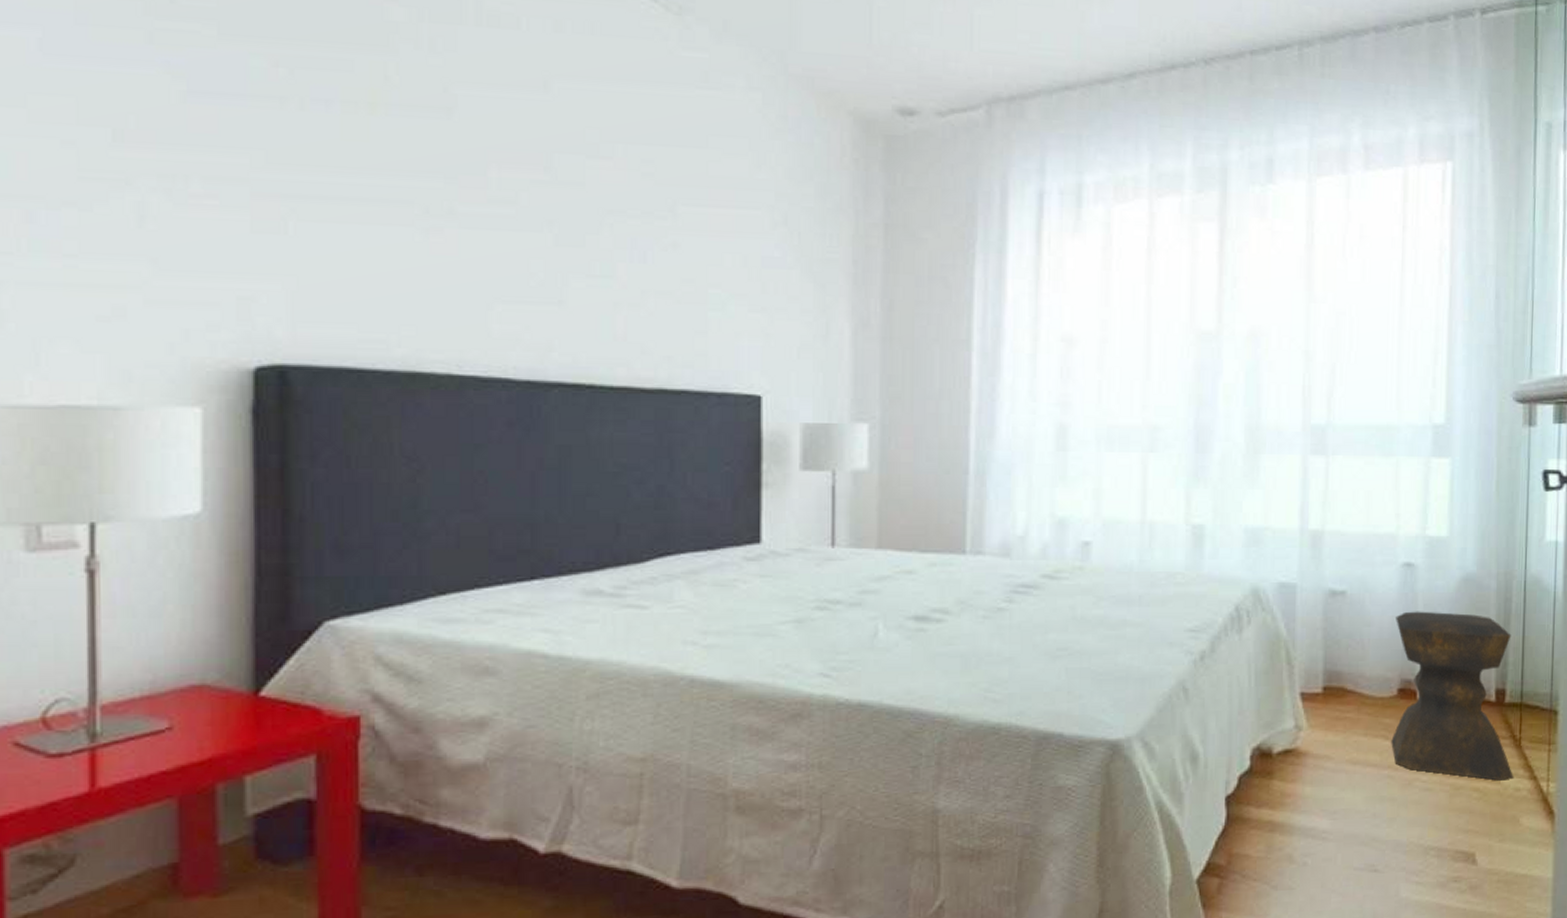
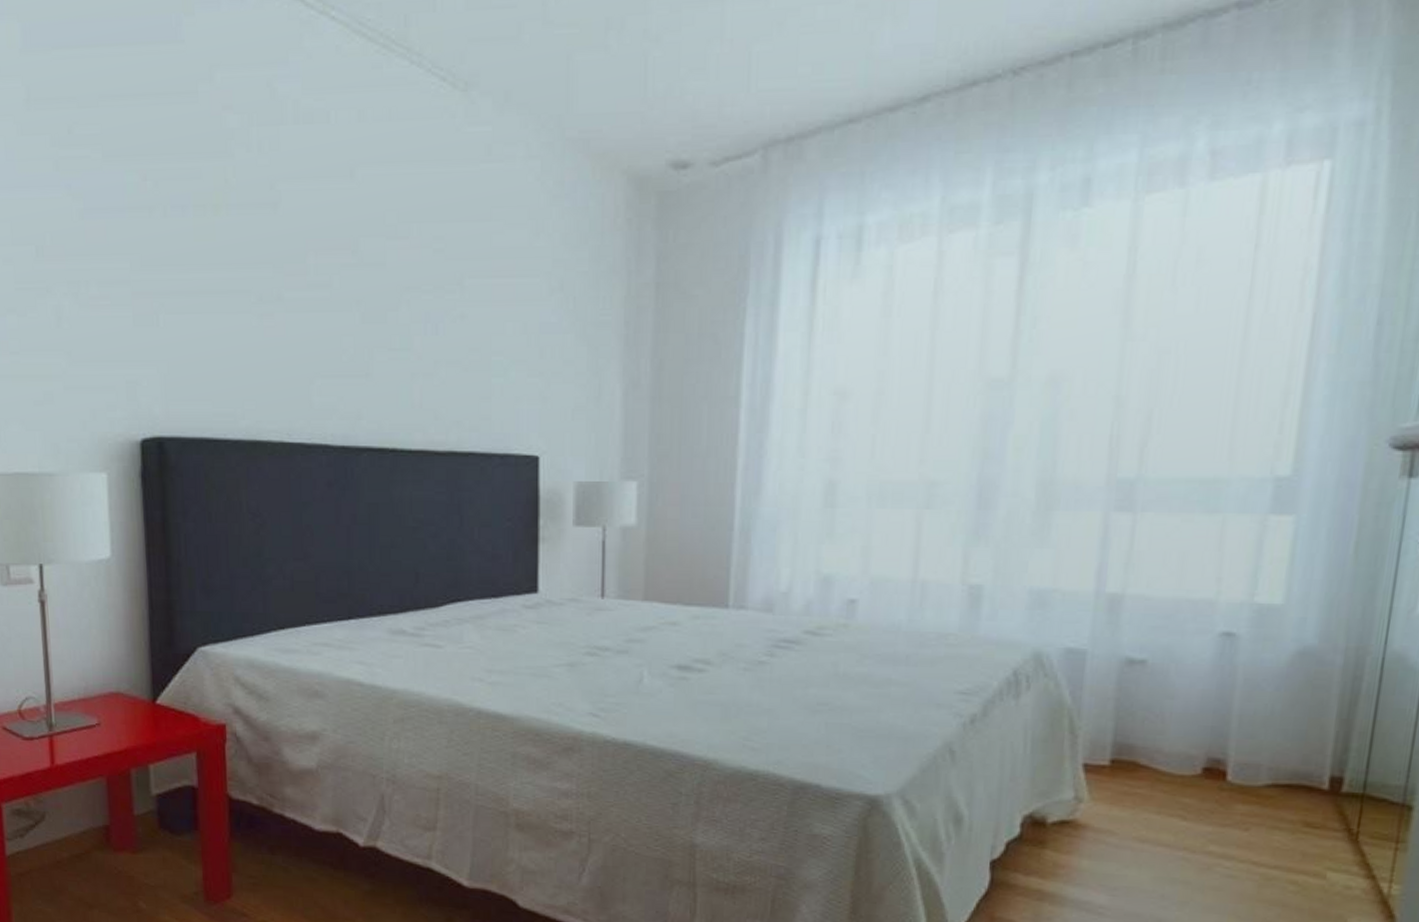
stool: present [1391,611,1513,781] -> none [1189,685,1358,876]

